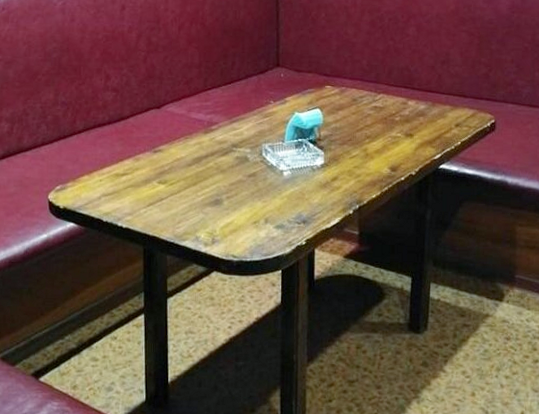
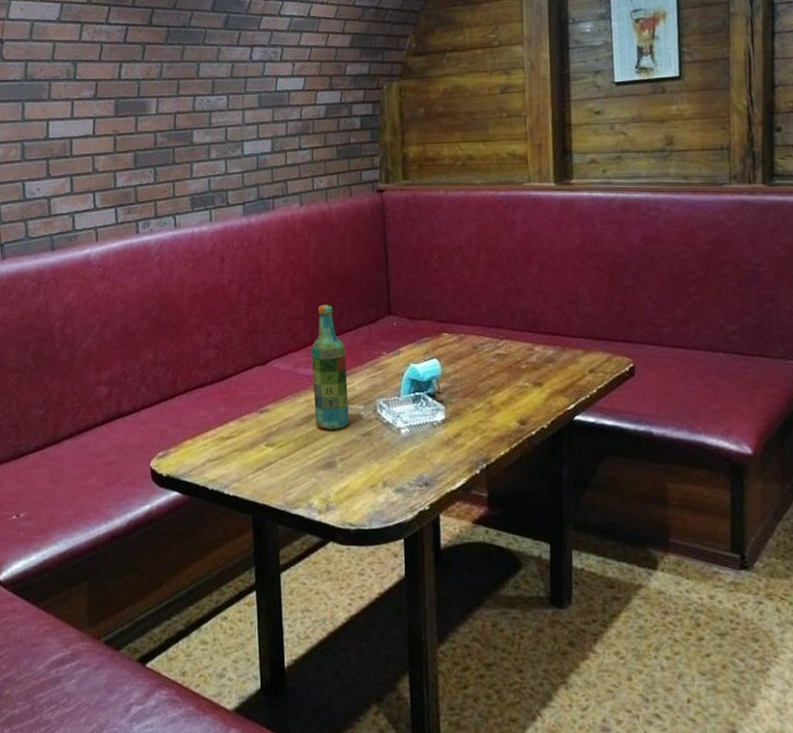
beer bottle: none [203,55,237,171] -> present [311,304,350,430]

